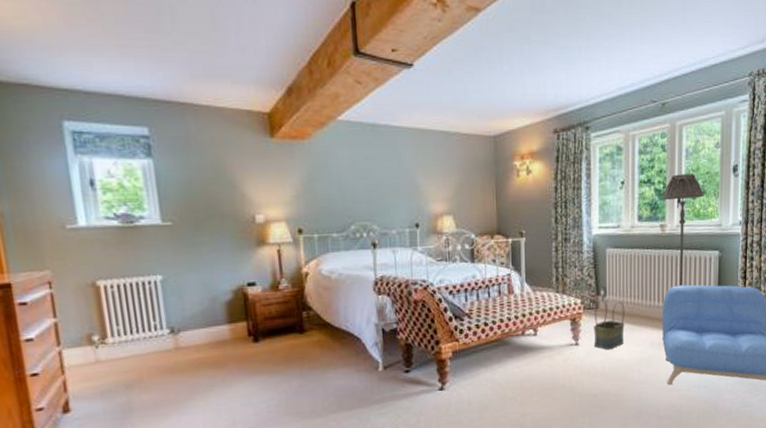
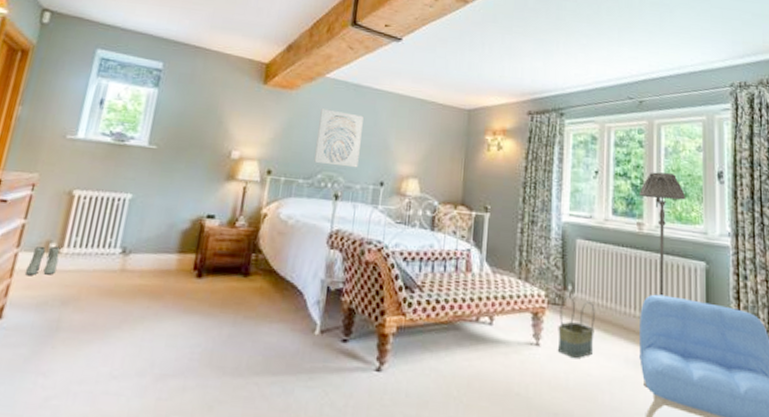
boots: none [76,339,109,369] -> present [26,246,60,275]
wall art: none [340,155,390,215] -> present [314,108,364,168]

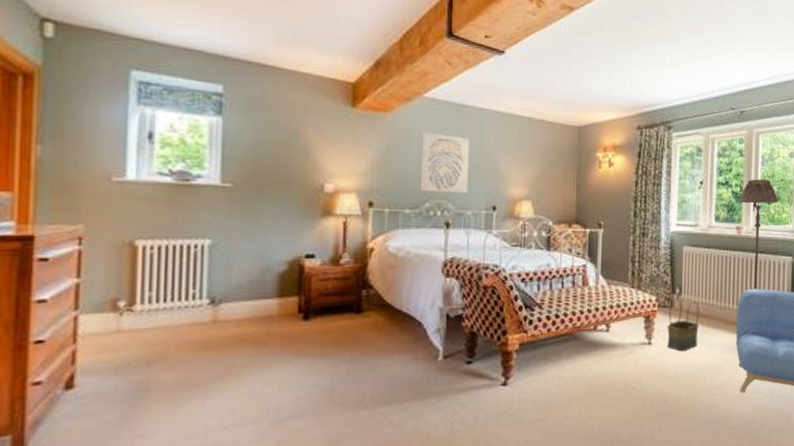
boots: present [26,246,60,275] -> none [94,305,132,338]

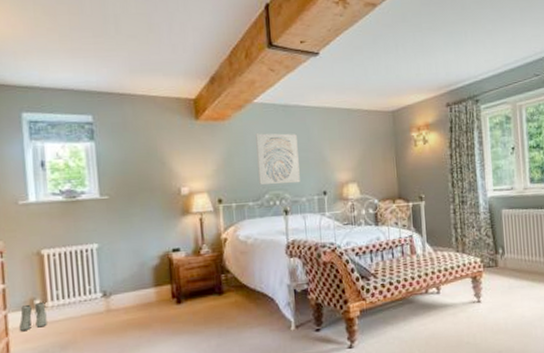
boots: none [94,305,132,338] -> present [19,303,47,331]
basket: present [667,298,699,352] -> none [494,258,525,307]

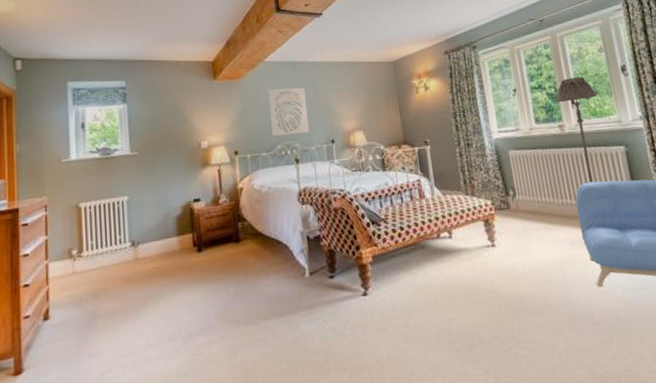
boots: present [19,303,47,331] -> none [59,252,82,280]

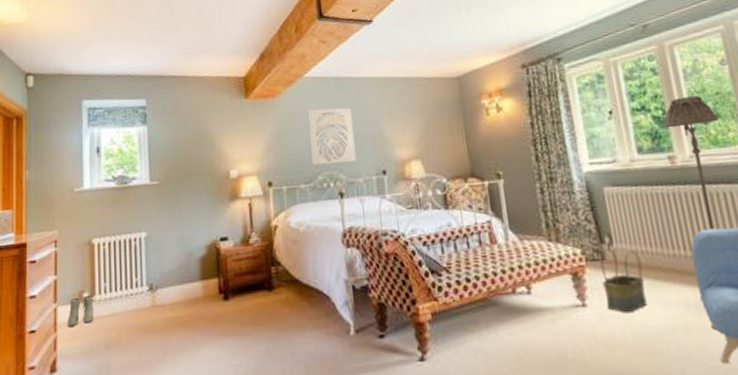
boots: none [59,252,82,280] -> present [68,296,94,326]
basket: none [506,199,542,251] -> present [600,248,647,314]

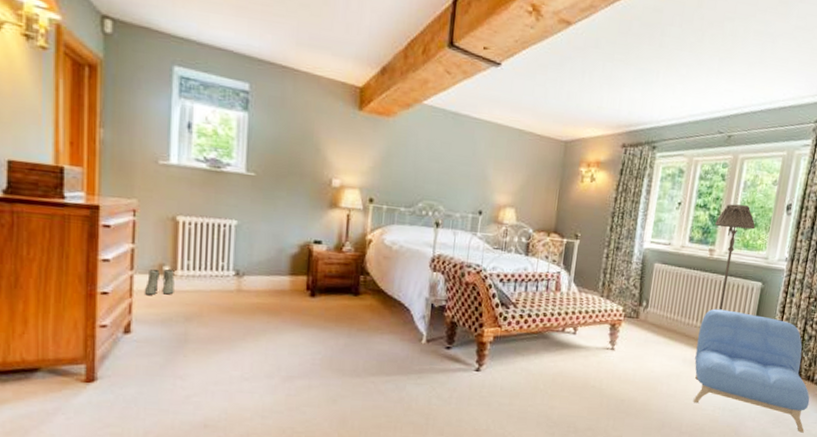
wall art: present [307,107,356,165] -> none [415,137,462,198]
basket: present [600,248,647,314] -> none [628,310,664,360]

